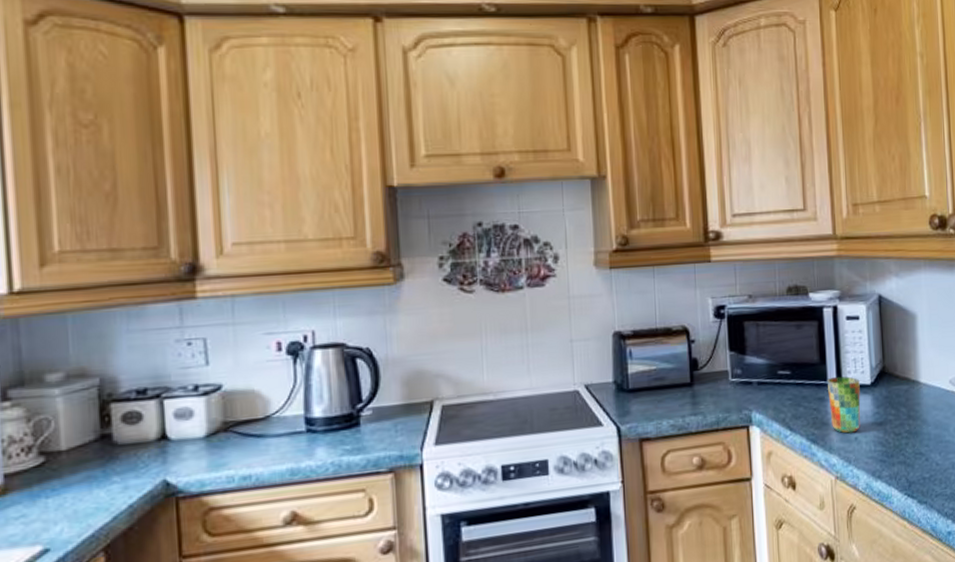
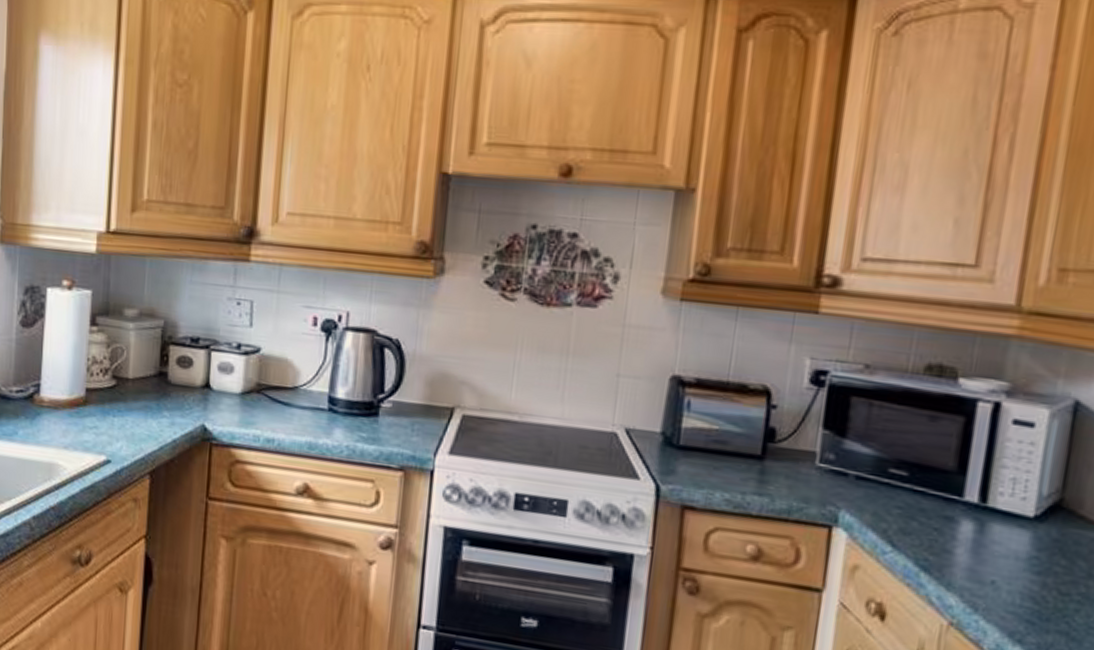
cup: present [826,376,861,434] -> none [957,494,1017,574]

